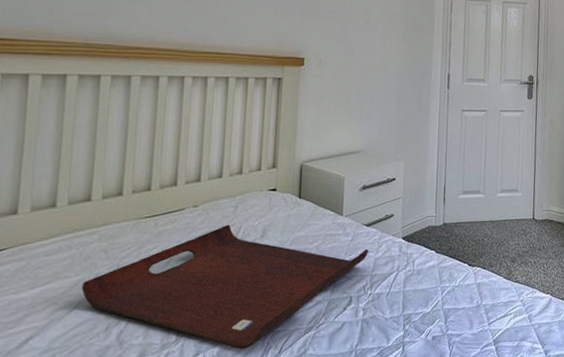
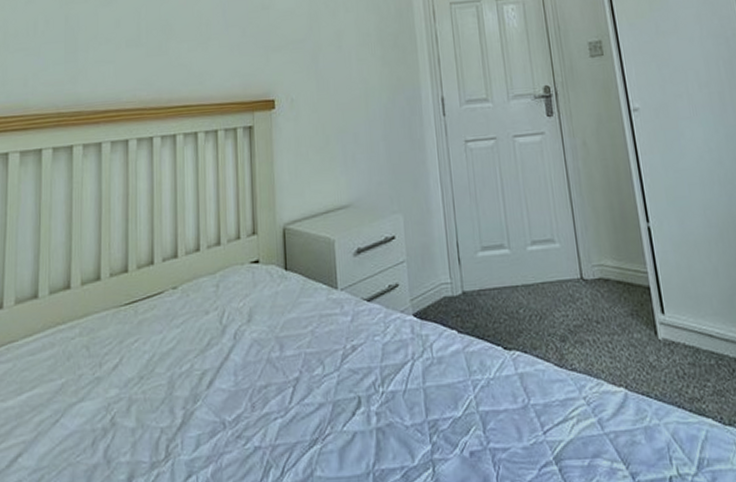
serving tray: present [81,224,368,350] -> none [66,308,374,470]

